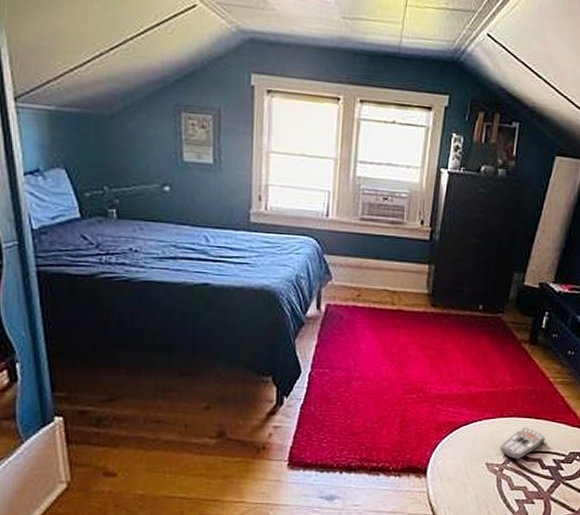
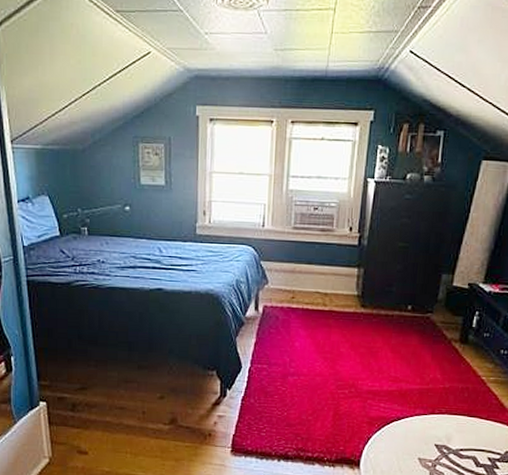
remote control: present [500,427,545,460] -> none [432,424,479,457]

